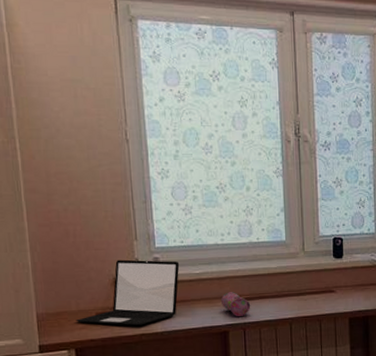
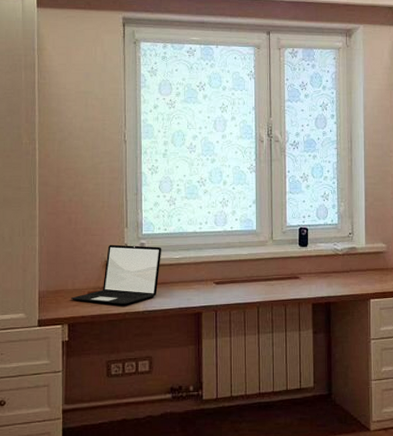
pencil case: present [221,292,251,317] -> none [197,276,223,300]

